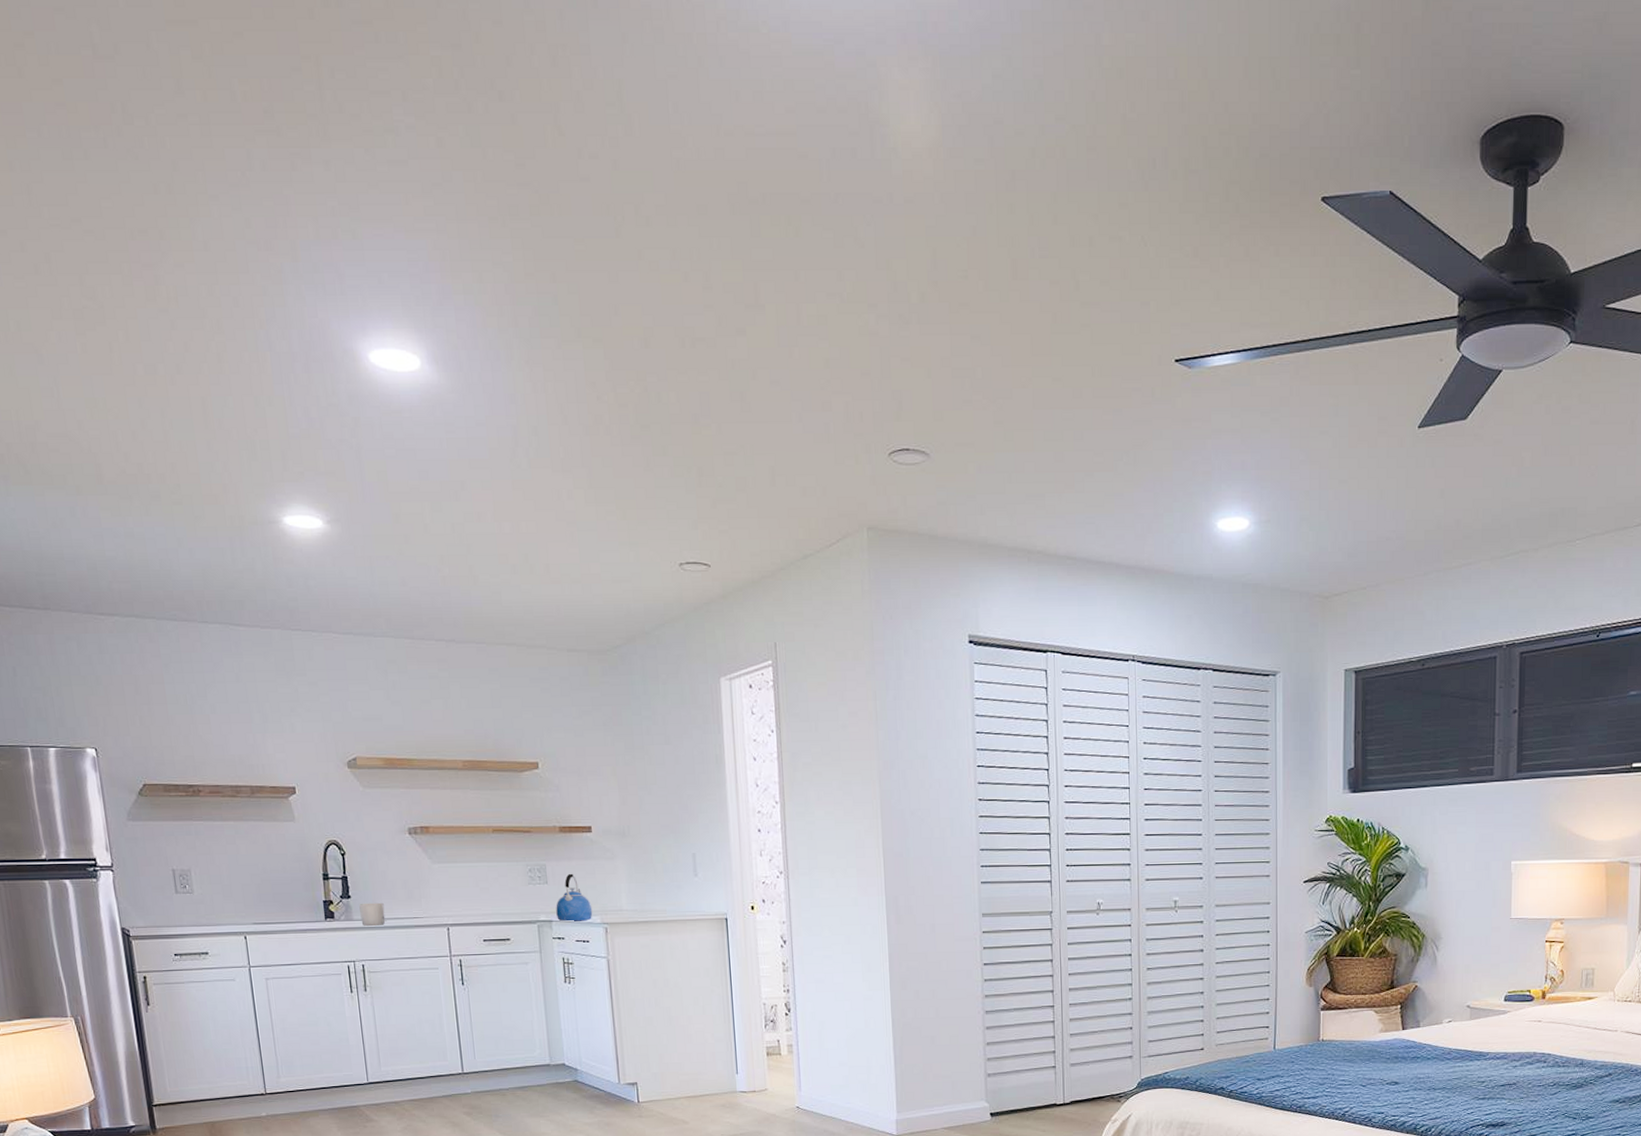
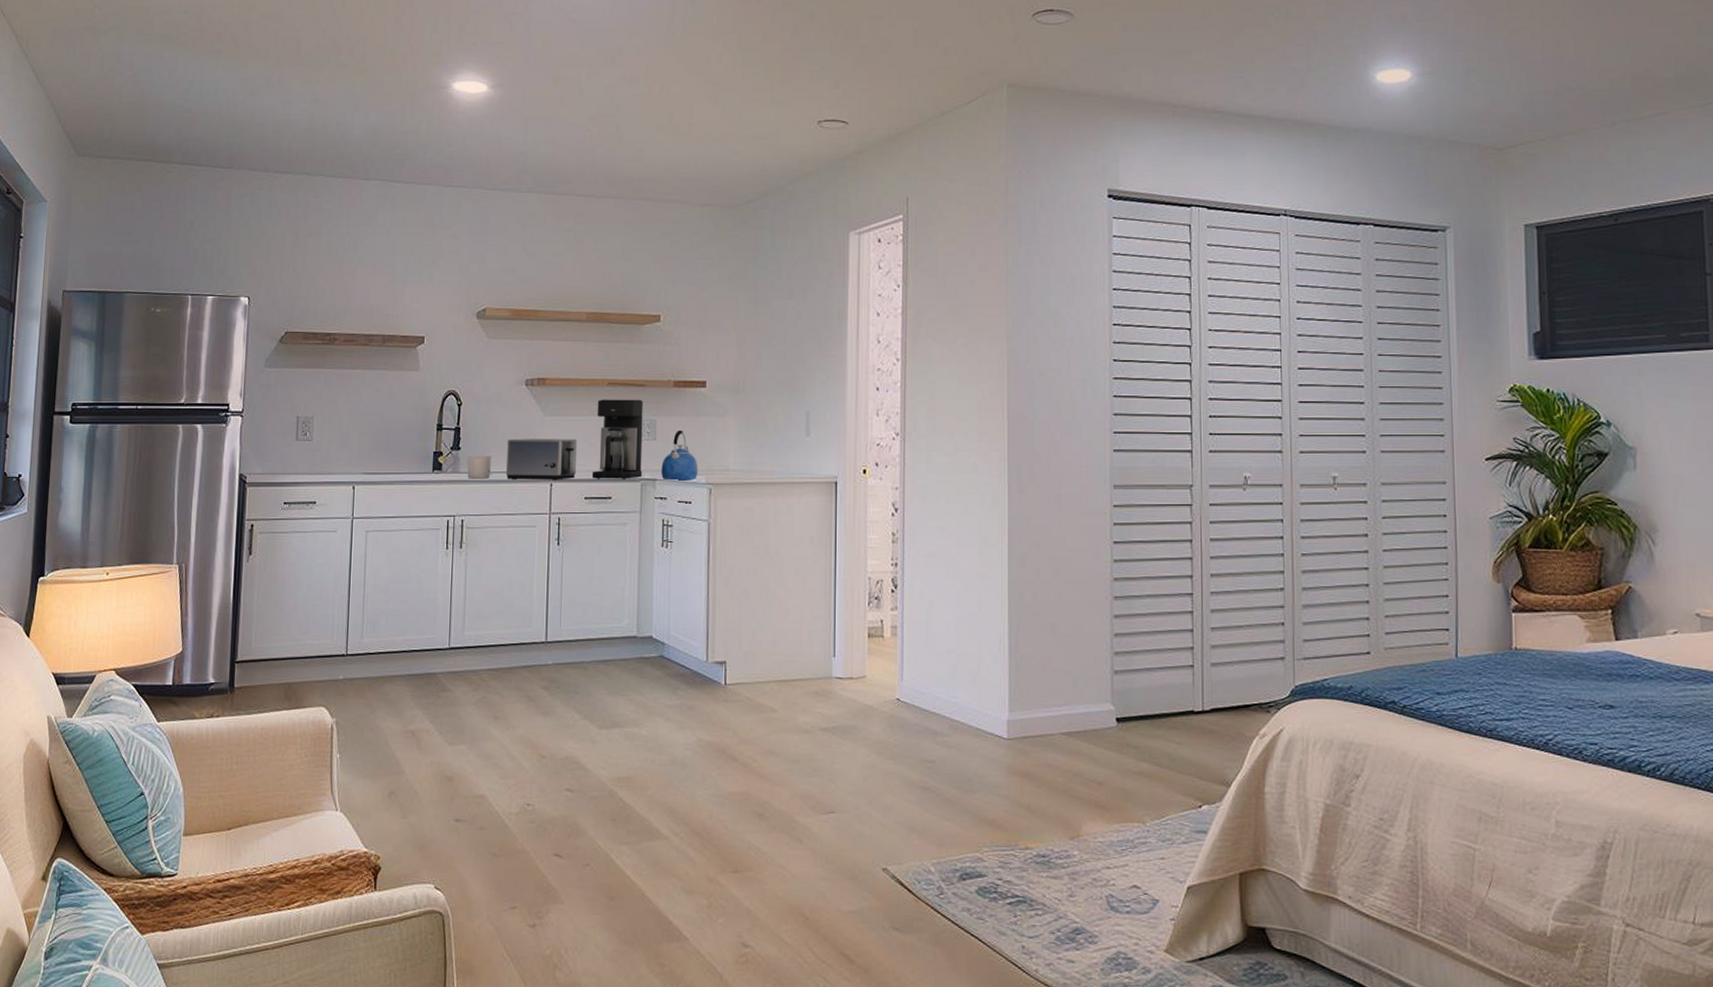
toaster: none [397,884,472,926] -> present [505,438,578,480]
coffee maker: none [484,845,538,923] -> present [591,399,643,480]

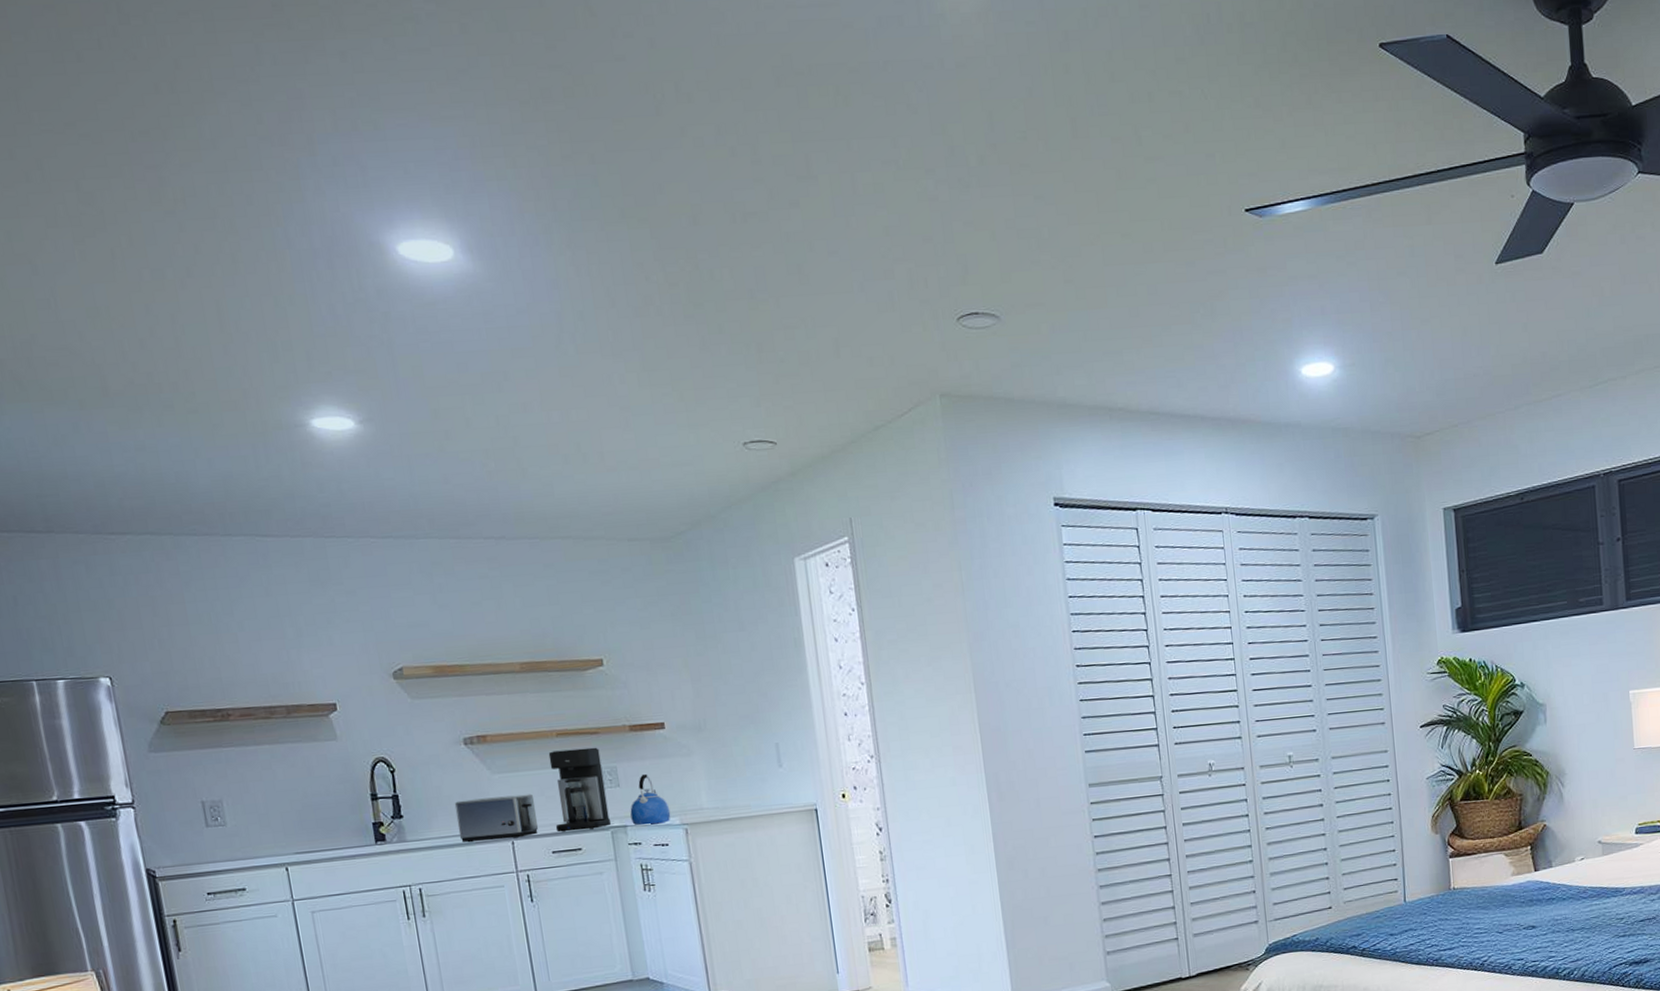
mug: present [467,455,492,480] -> none [413,820,443,847]

